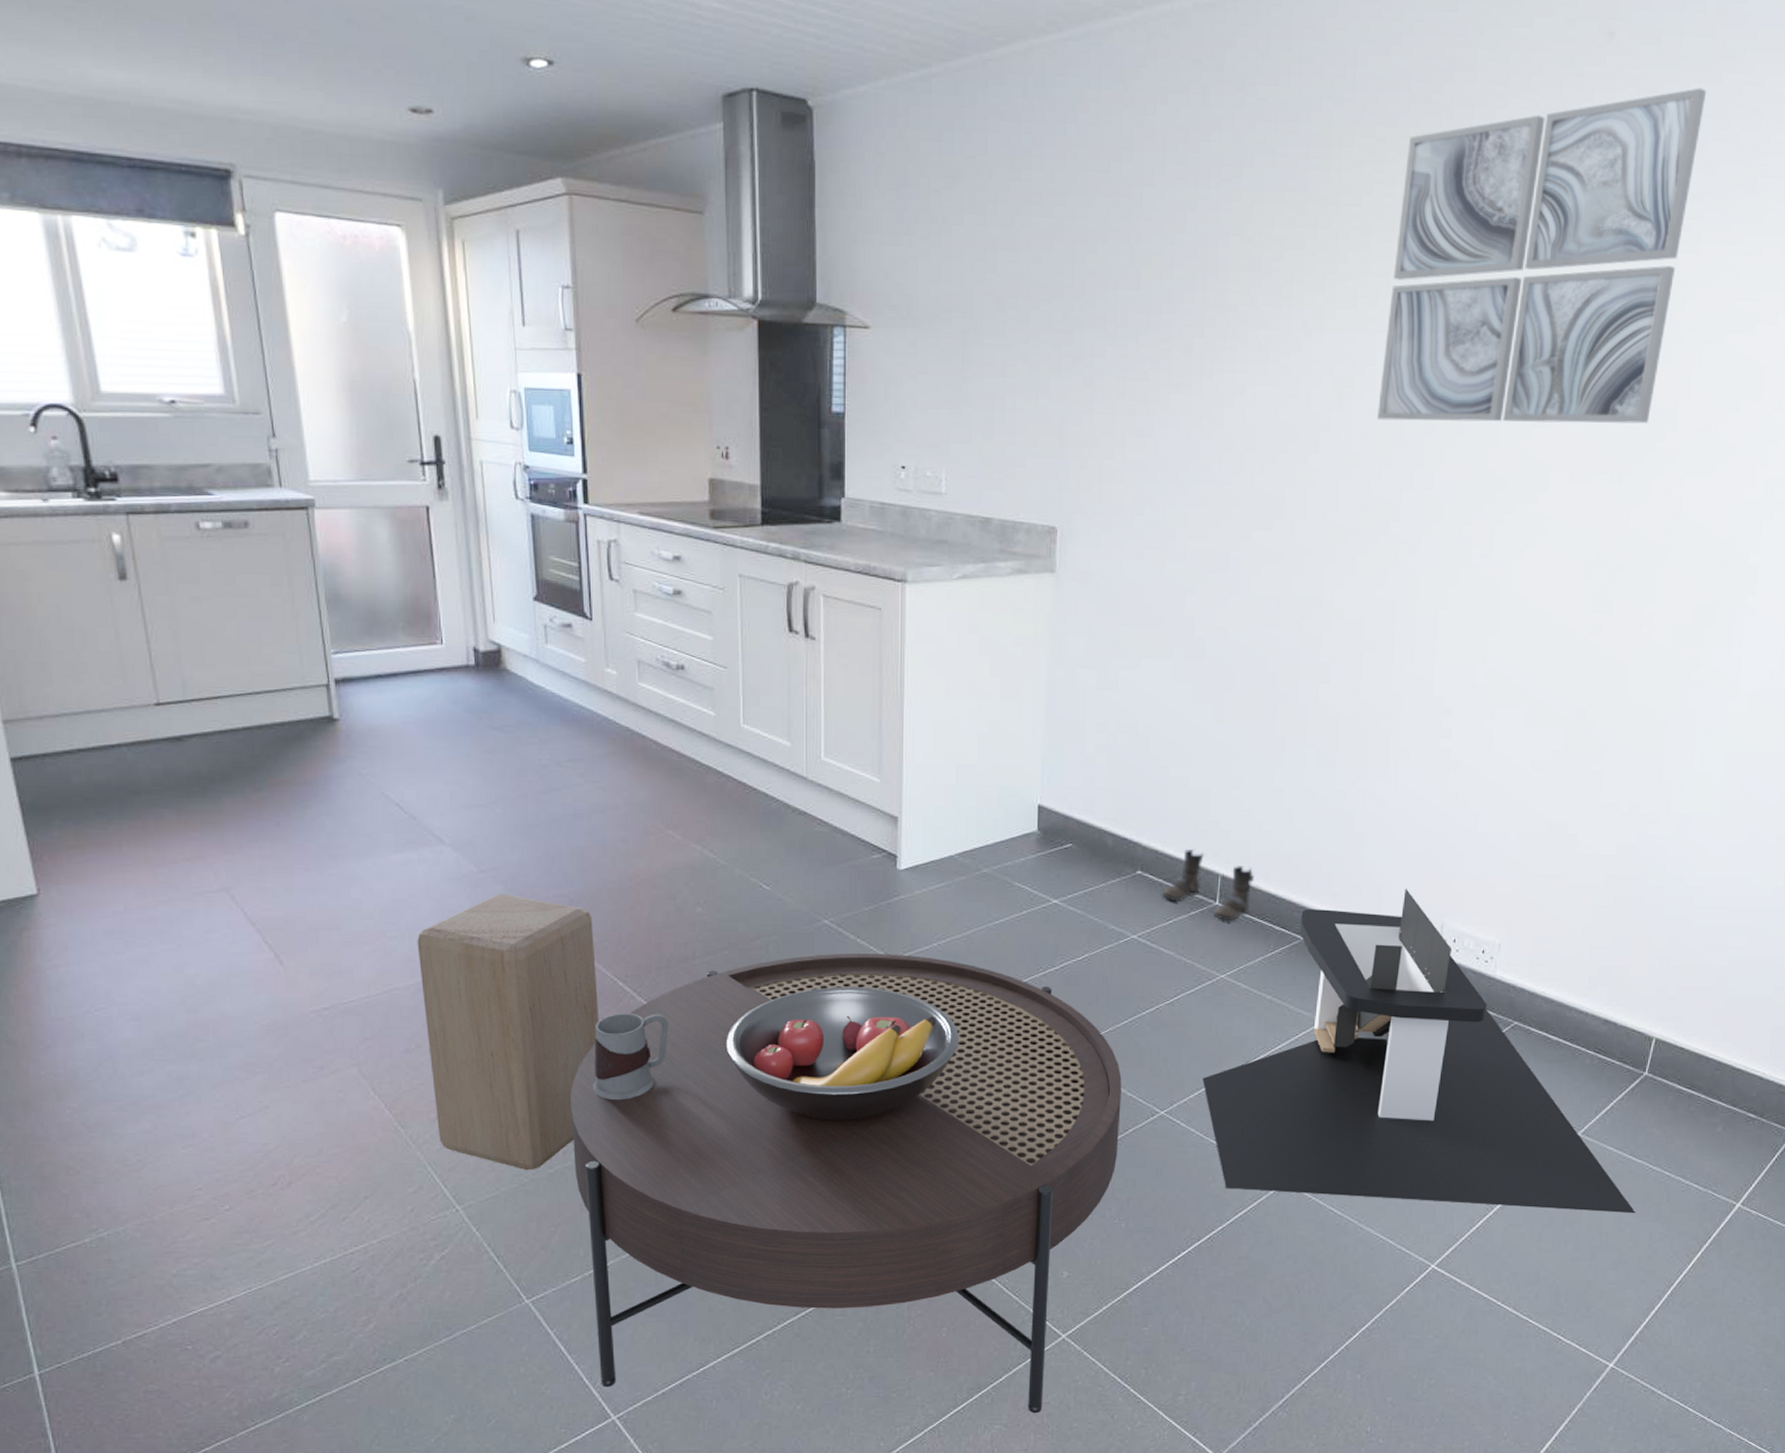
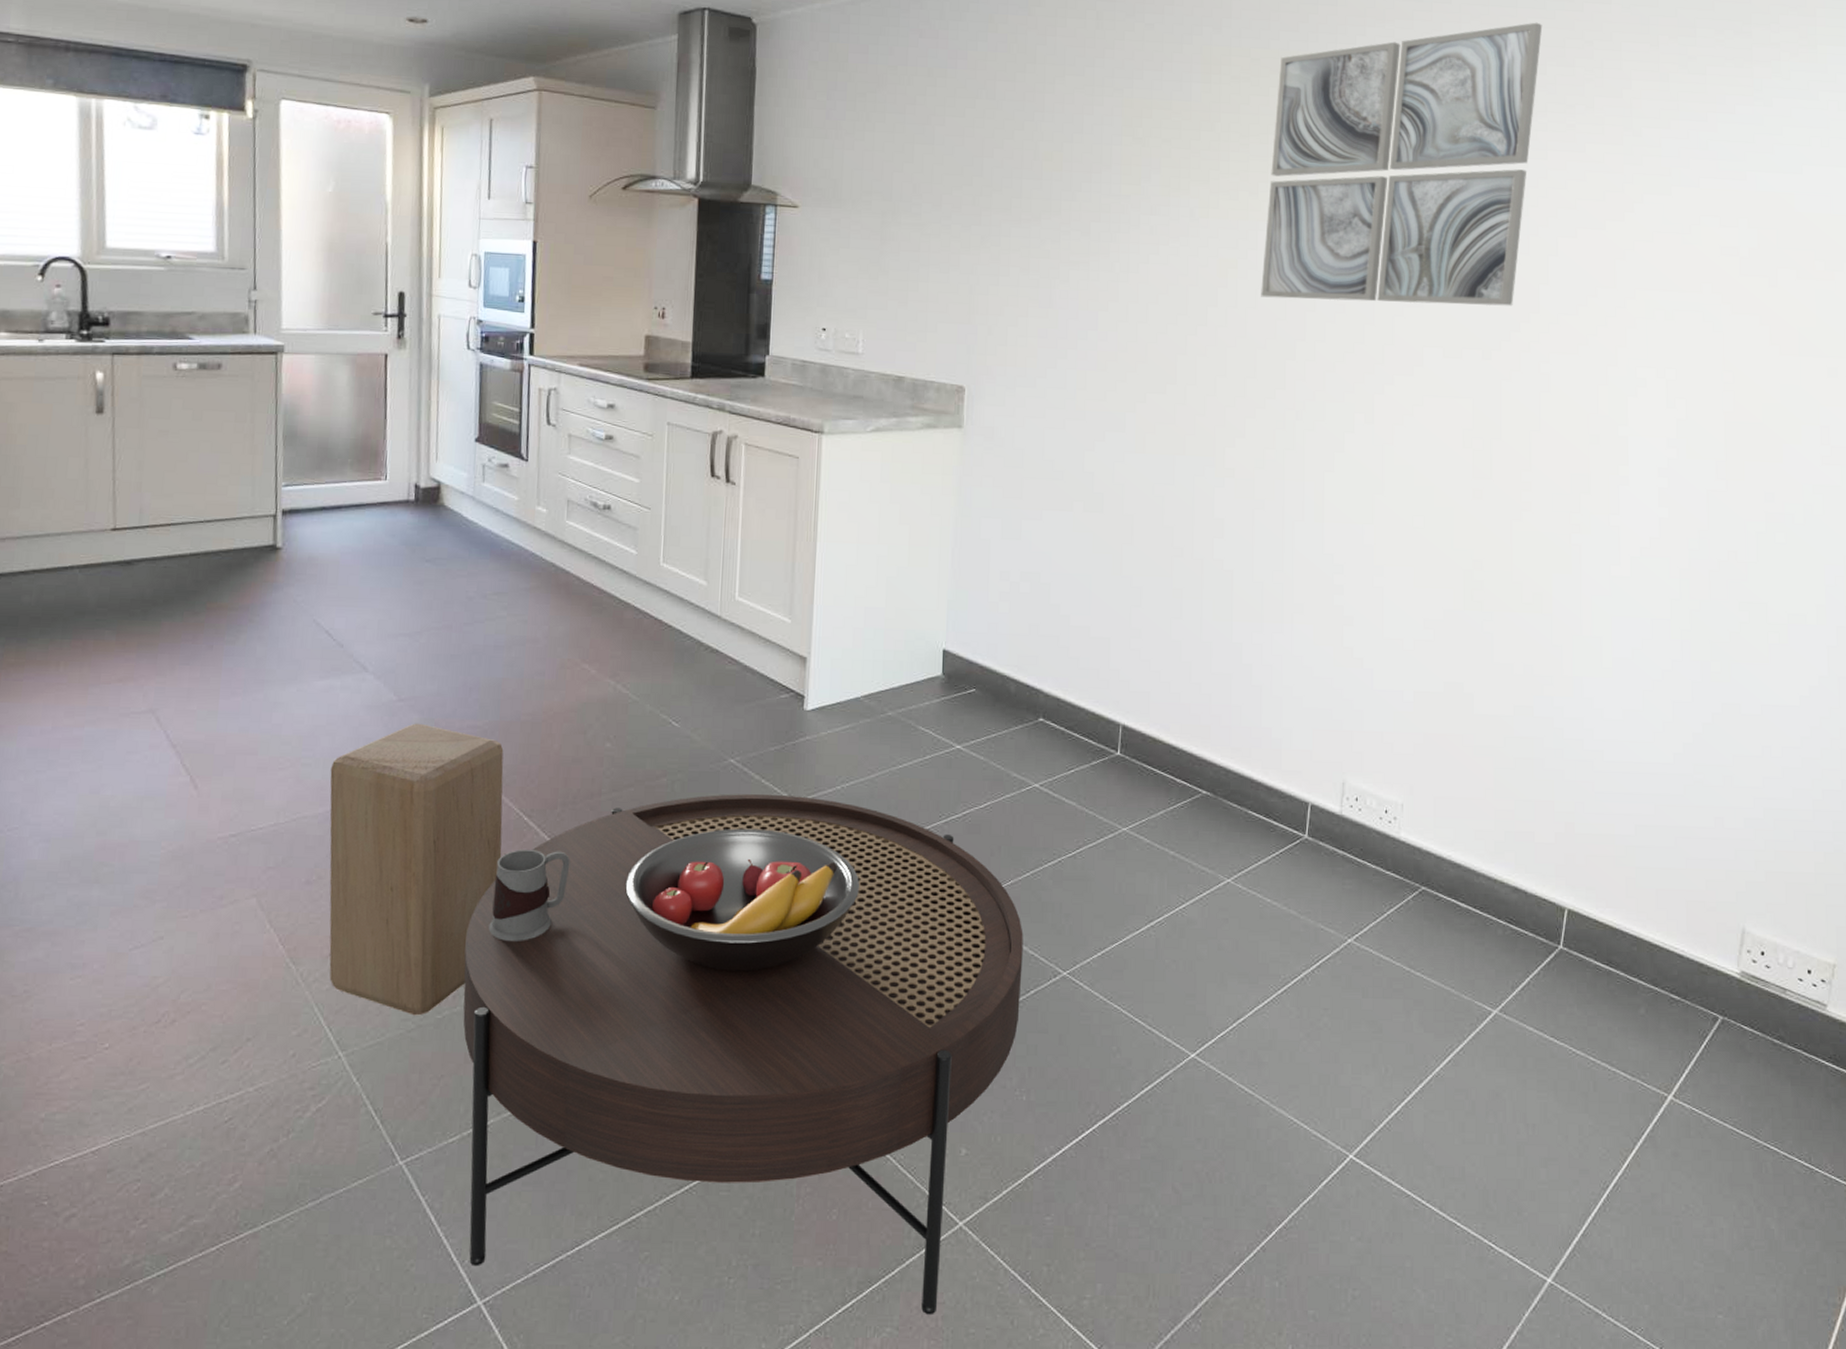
boots: present [1161,850,1254,922] -> none [1063,698,1155,773]
desk: present [1203,888,1636,1214] -> none [1106,743,1563,1104]

